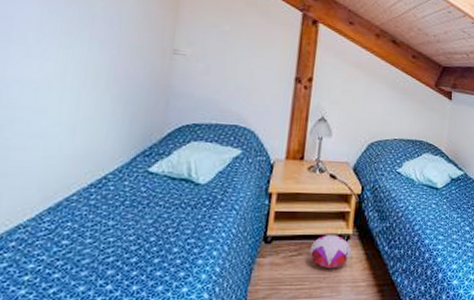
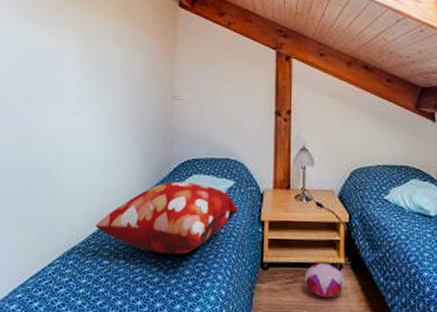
decorative pillow: none [52,148,244,231] -> present [95,181,239,255]

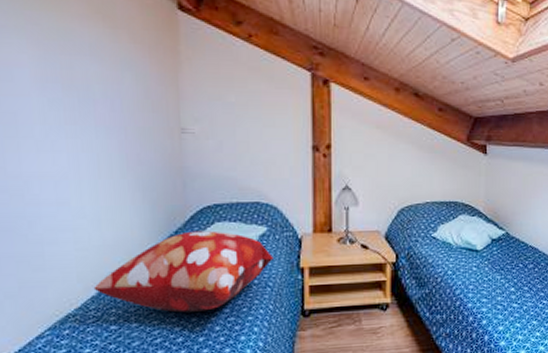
plush toy: present [304,263,345,297] -> none [349,304,391,337]

